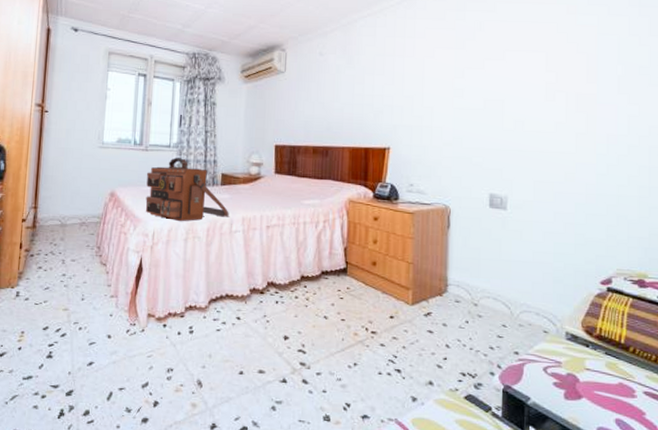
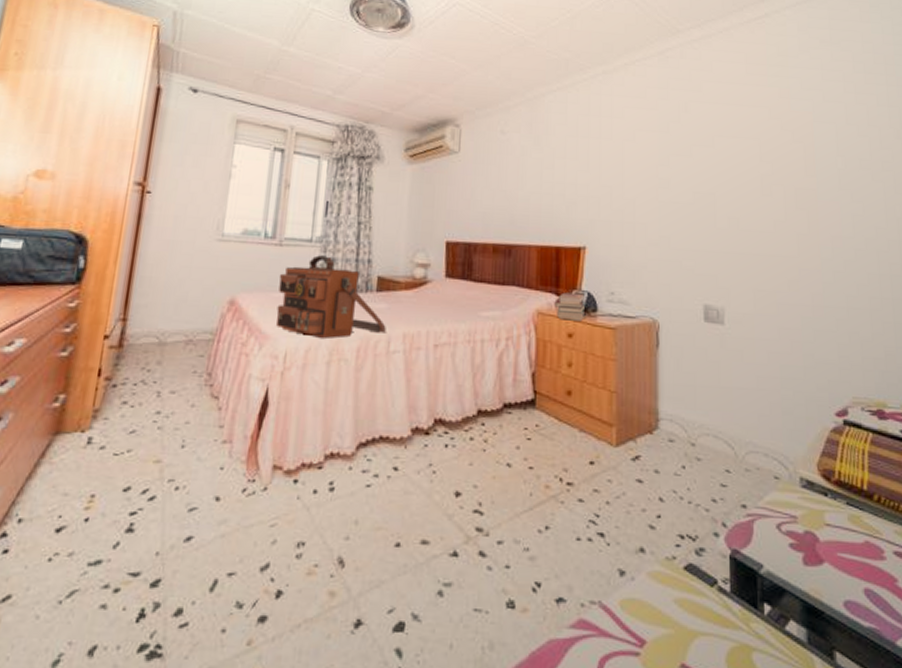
books: none [363,184,391,208] -> present [554,292,589,321]

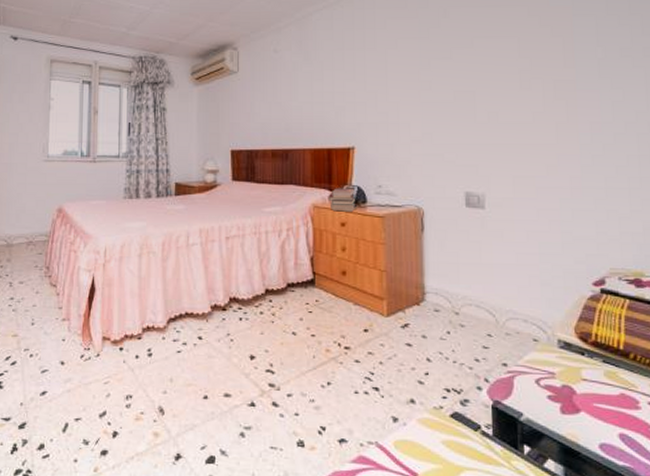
satchel: present [276,255,386,340] -> none [95,168,185,237]

